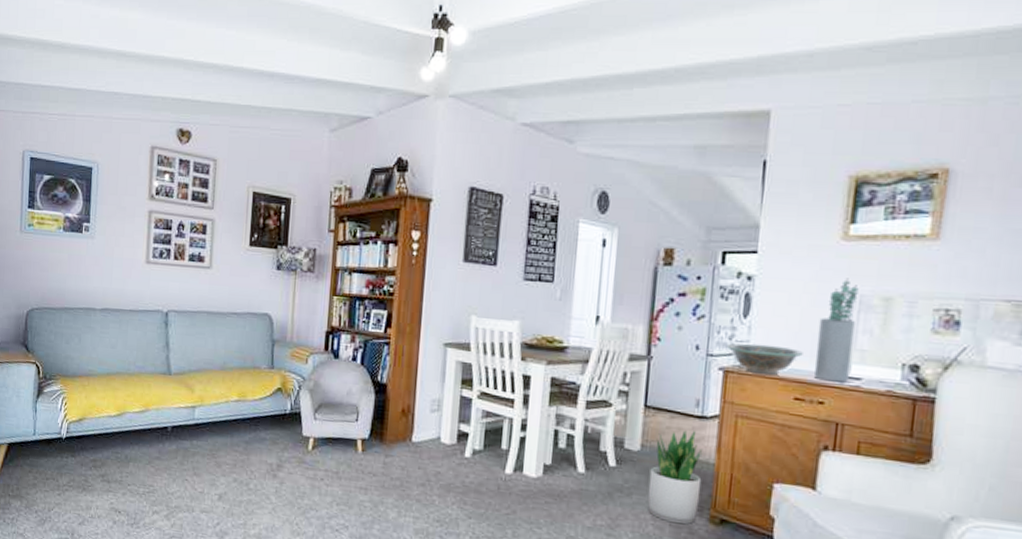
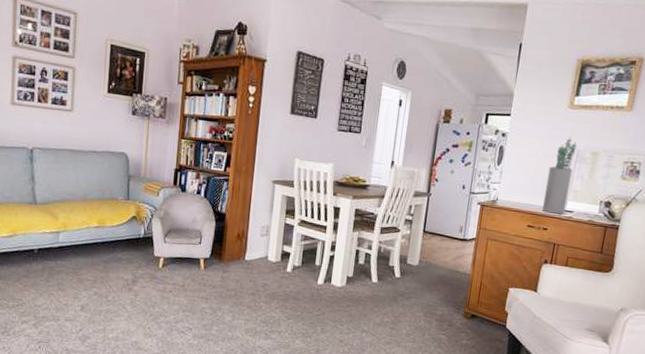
planter: present [648,430,703,525] -> none [421,249,462,319]
decorative bowl: present [726,343,803,376] -> none [483,184,536,209]

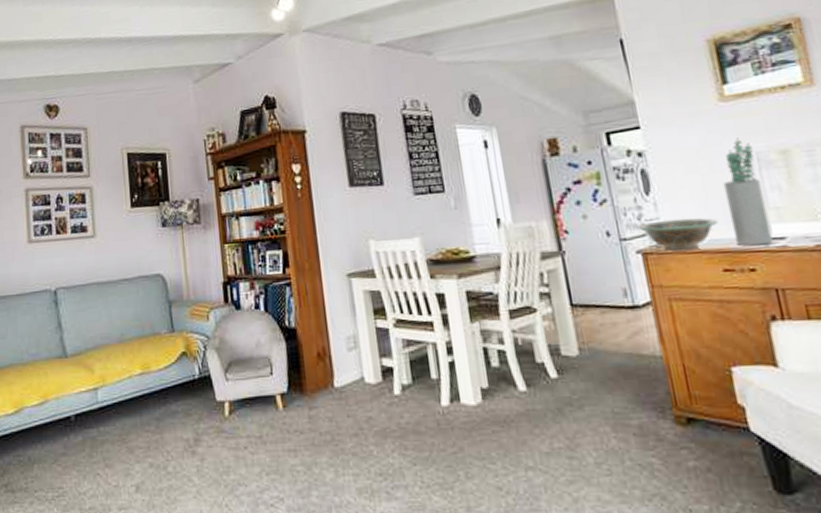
decorative bowl: none [483,184,536,209] -> present [636,217,718,252]

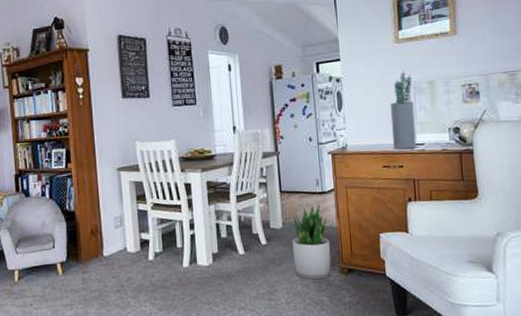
planter: none [593,324,661,432] -> present [292,204,331,280]
decorative bowl: present [636,217,718,252] -> none [330,128,383,153]

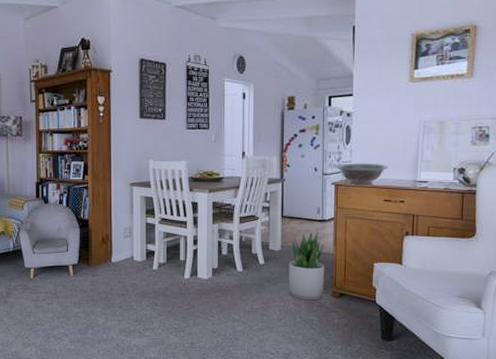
decorative bowl: none [330,128,383,153] -> present [335,163,388,186]
vase: present [390,71,416,150] -> none [396,109,422,185]

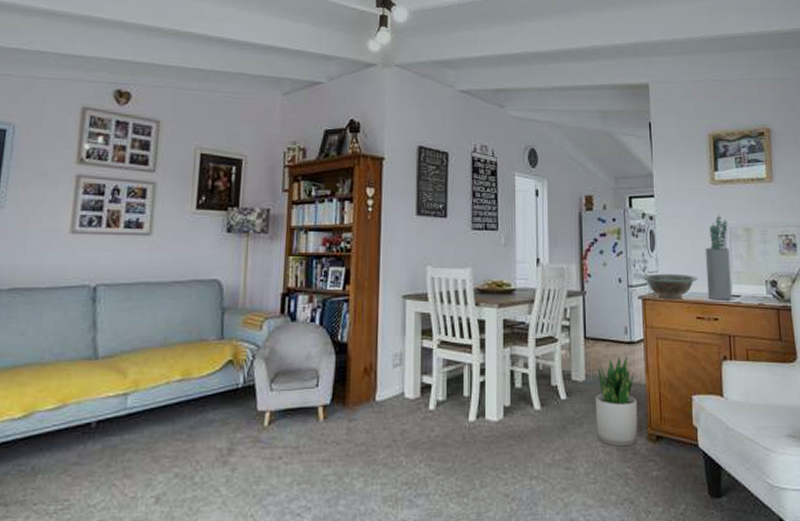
vase: none [396,109,422,185] -> present [705,214,732,300]

